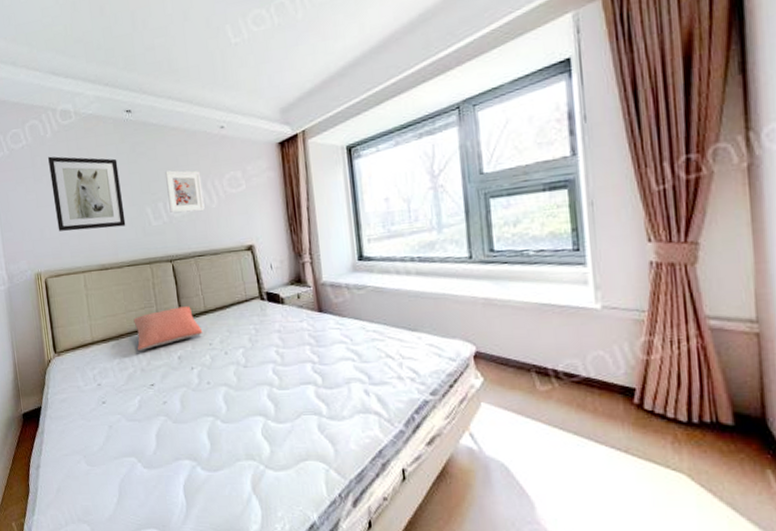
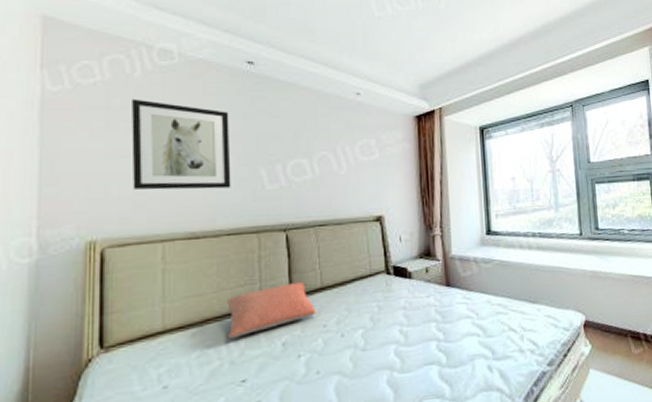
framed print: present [164,170,205,213] -> none [287,131,332,178]

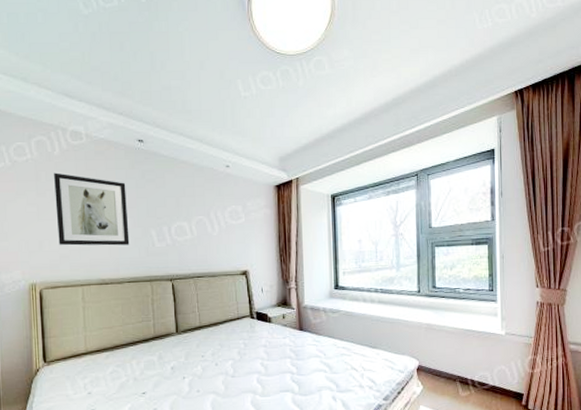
pillow: present [227,282,317,338] -> none [130,321,196,361]

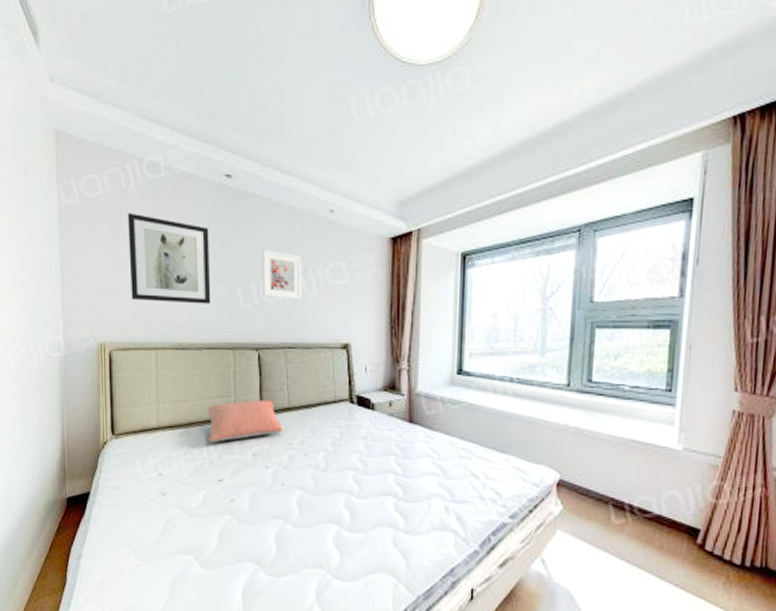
pillow: none [130,321,196,361] -> present [207,400,283,442]
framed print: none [171,199,207,238] -> present [261,250,302,300]

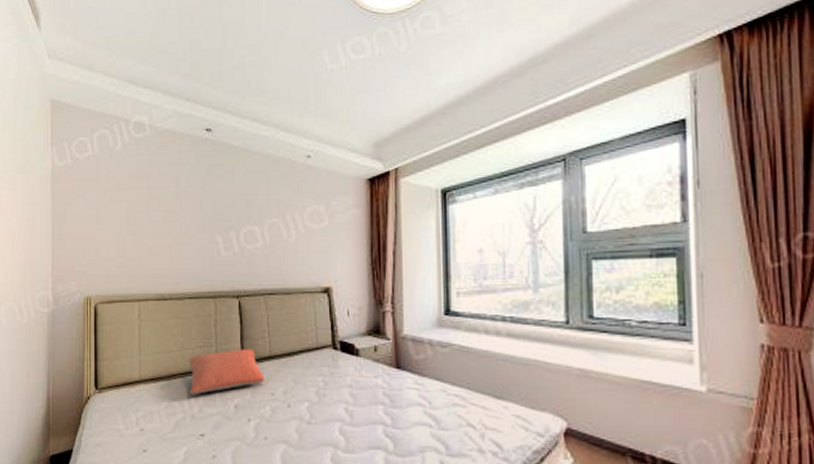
wall art: present [128,212,211,304] -> none [115,170,192,254]
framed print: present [261,250,302,300] -> none [240,198,281,246]

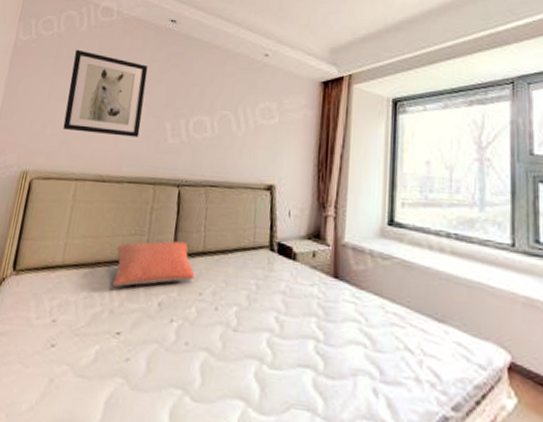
wall art: none [115,170,192,254] -> present [62,49,148,138]

